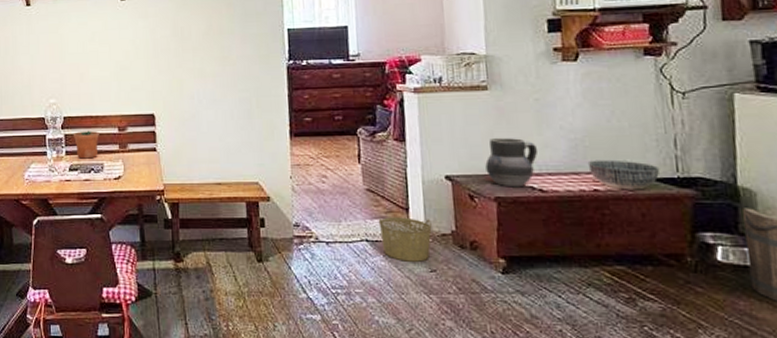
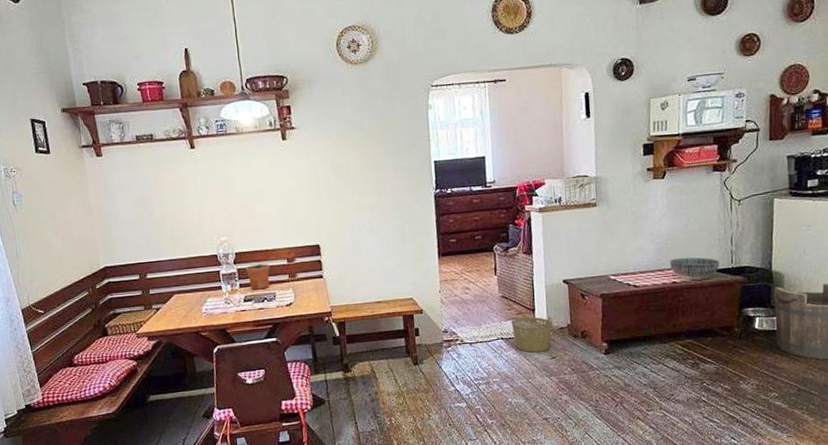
ceramic jug: present [485,137,538,188] -> none [594,244,634,286]

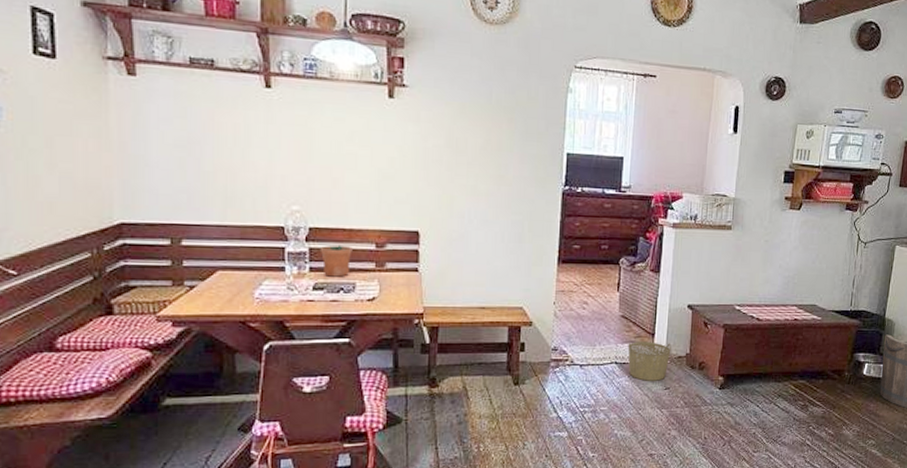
bowl: present [669,257,720,281] -> none [793,294,841,320]

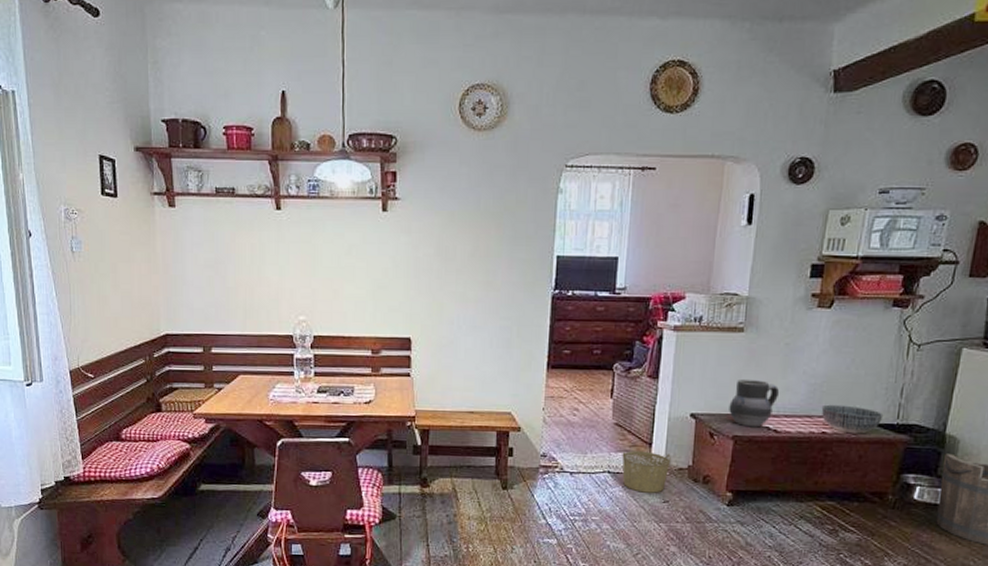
planter: present [319,245,353,277] -> none [323,351,351,381]
ceramic jug: none [720,272,761,316] -> present [729,378,780,428]
bowl: none [793,294,841,320] -> present [821,404,884,434]

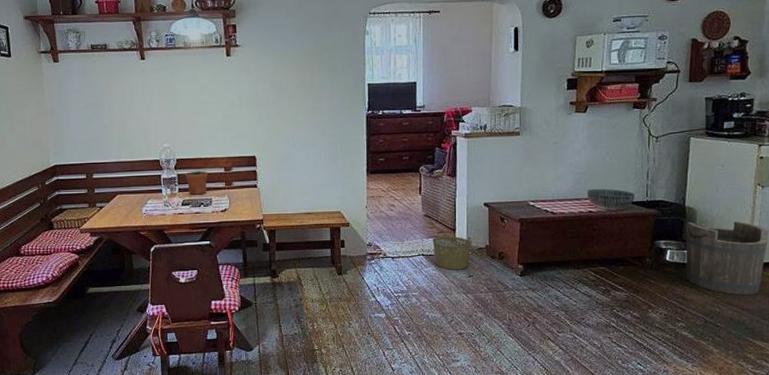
planter: none [323,351,351,381] -> present [185,170,208,195]
ceramic jug: present [729,378,780,428] -> none [514,172,553,211]

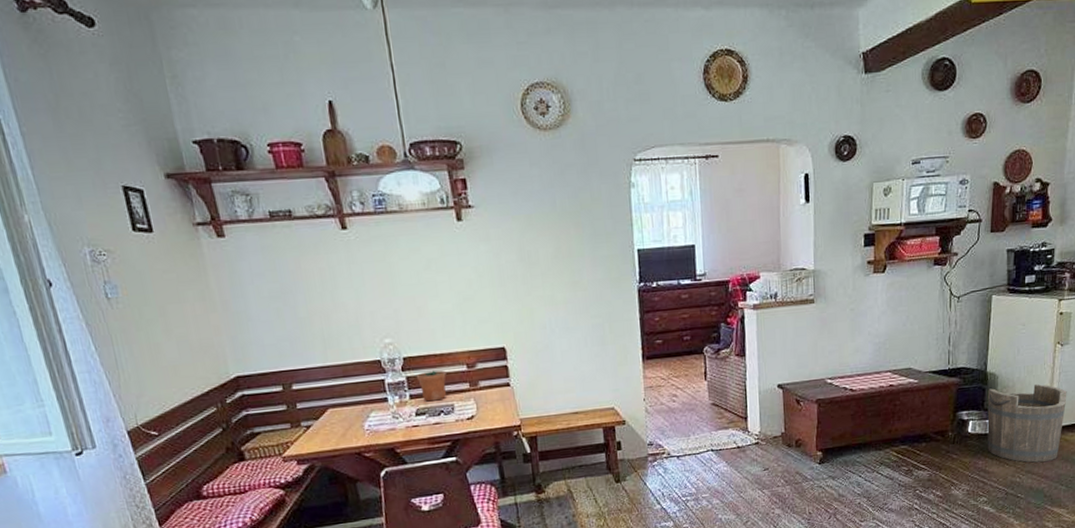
basket: present [432,236,472,270] -> none [722,425,766,465]
bowl: present [586,188,636,211] -> none [887,358,937,384]

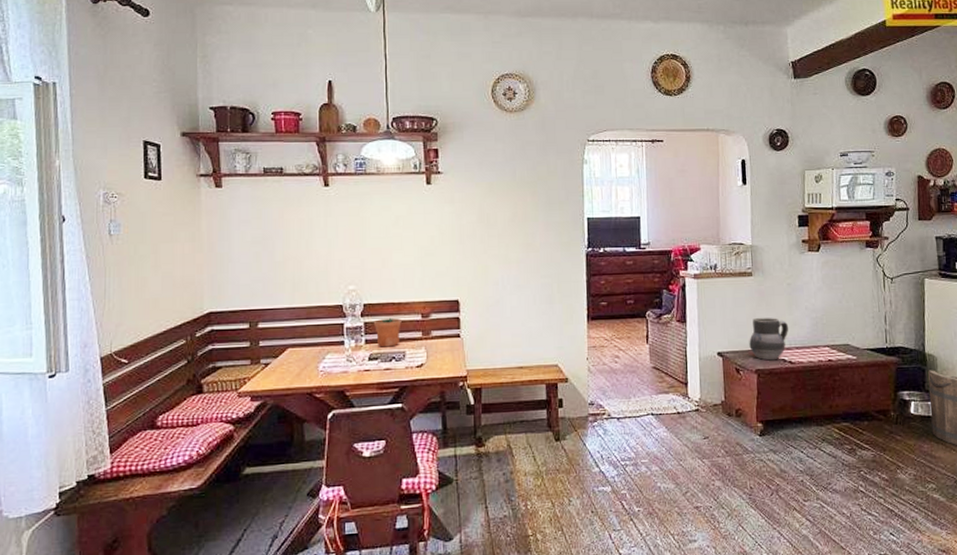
ceramic jug: none [810,345,851,390] -> present [749,317,789,361]

